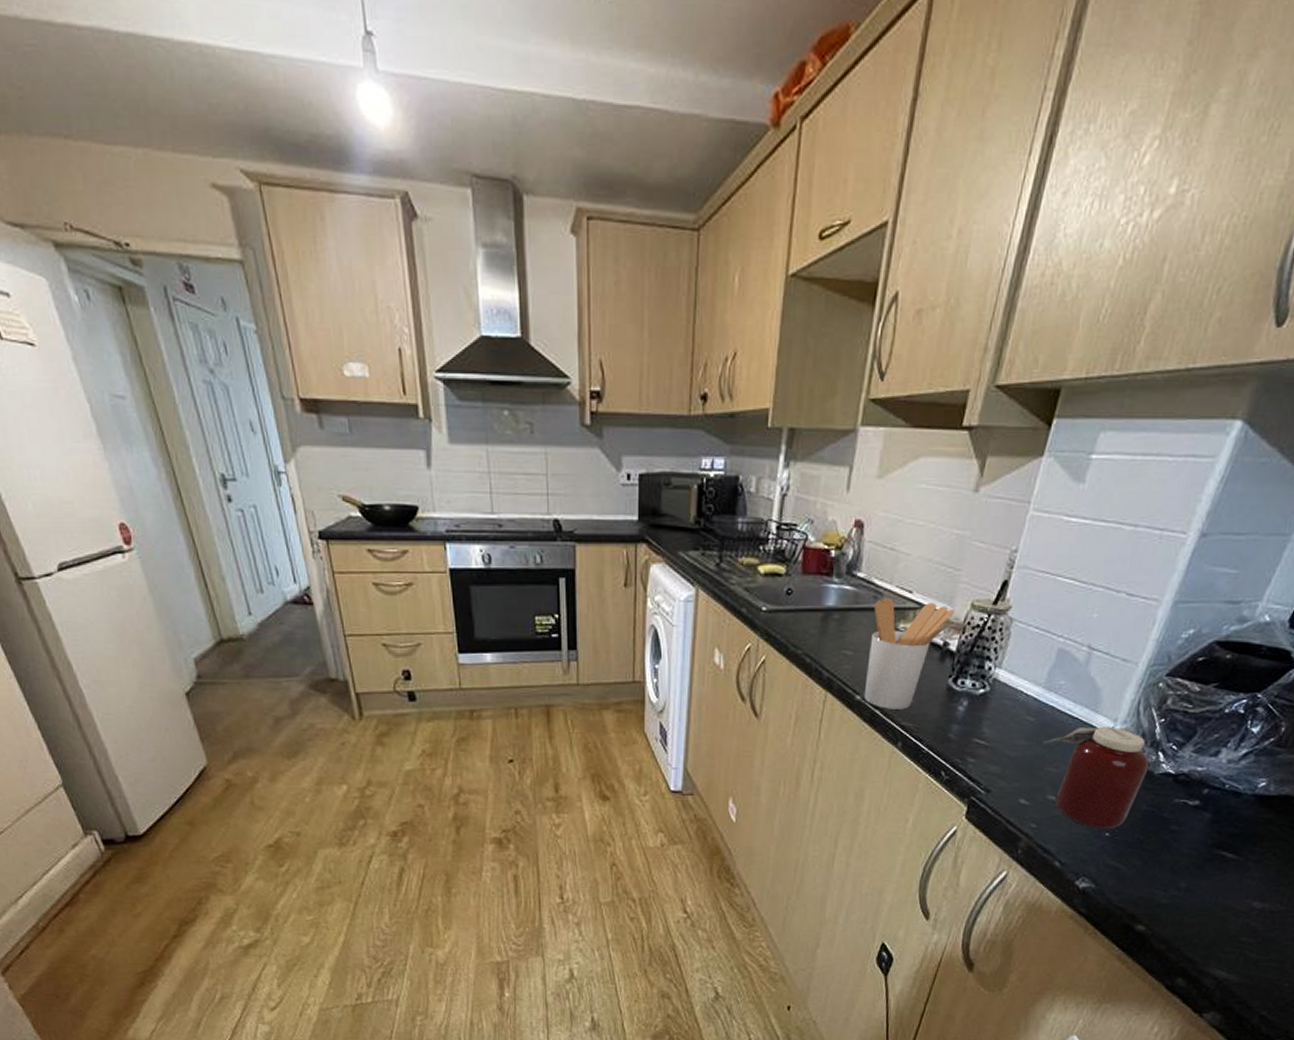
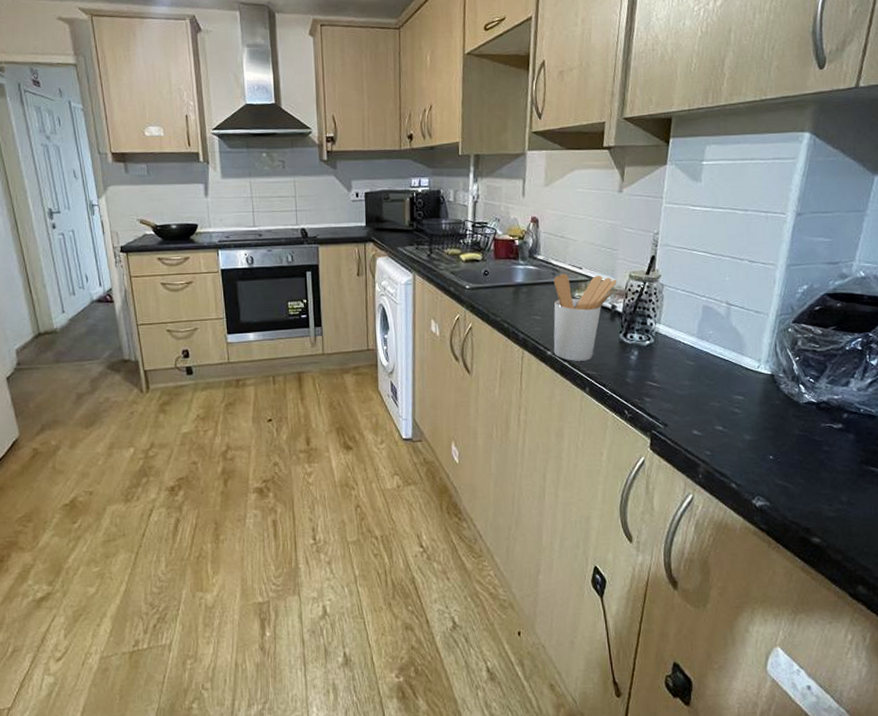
jar: present [1043,726,1149,829] -> none [704,365,794,453]

